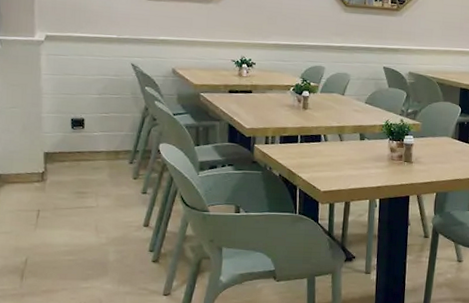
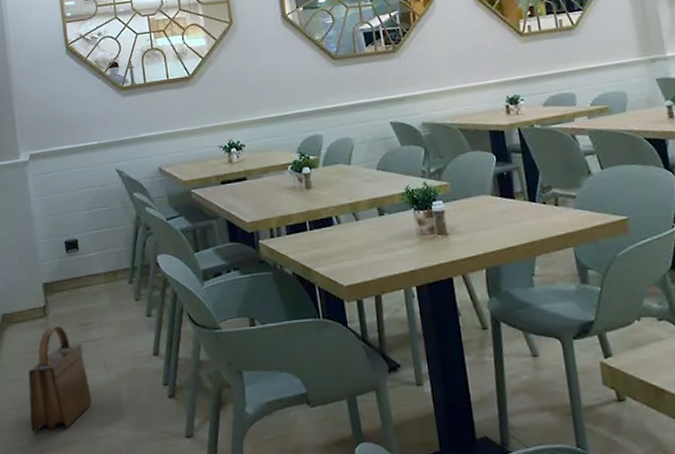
handbag: none [16,191,80,279] -> present [28,326,92,433]

